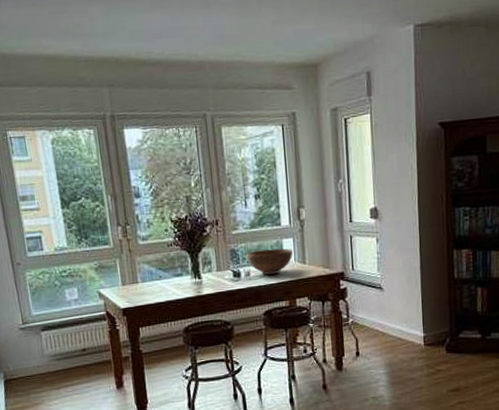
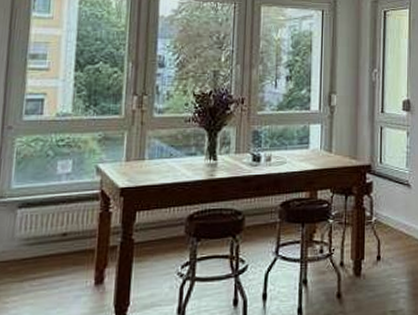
fruit bowl: present [246,248,294,275] -> none [269,134,320,161]

